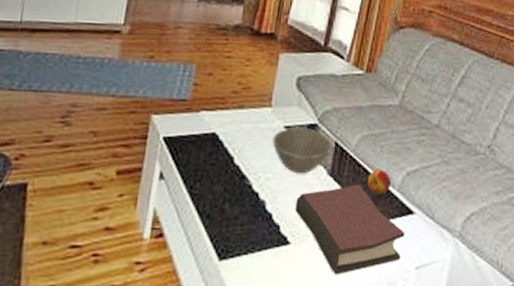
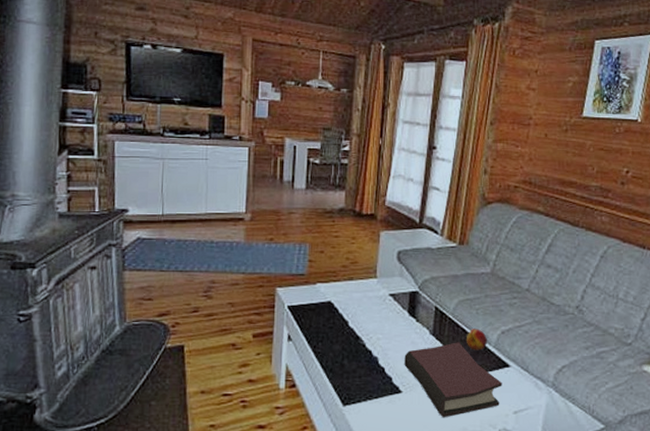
bowl: present [272,128,333,174] -> none [380,295,434,334]

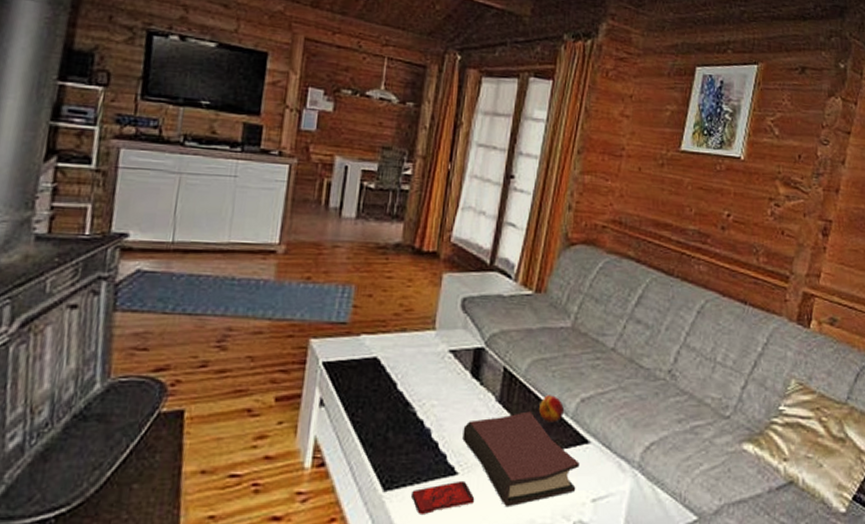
smartphone: none [366,397,417,423] -> present [412,480,475,514]

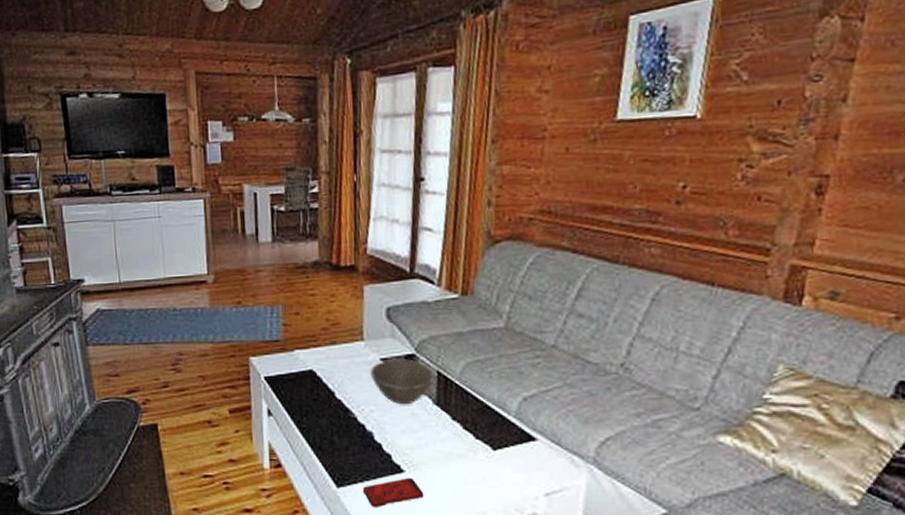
bowl: none [437,352,502,401] -> present [370,359,436,405]
hardback book: present [462,411,580,508] -> none [404,412,528,501]
fruit: present [539,395,565,422] -> none [479,396,507,422]

